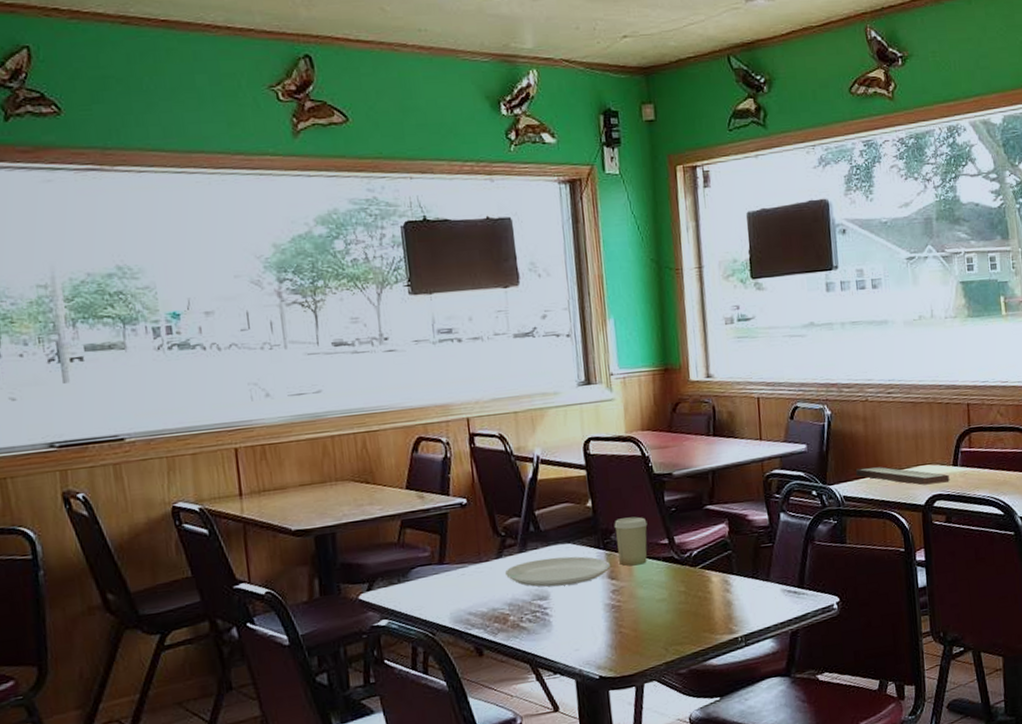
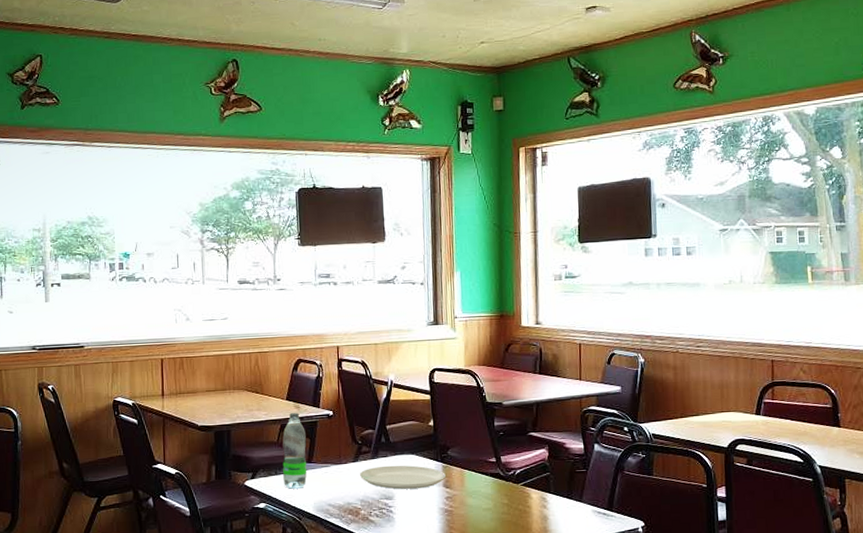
bottle: none [404,504,439,599] -> present [282,413,307,489]
cup: present [614,516,648,566] -> none [451,437,479,478]
tray: present [855,467,950,486] -> none [664,410,752,430]

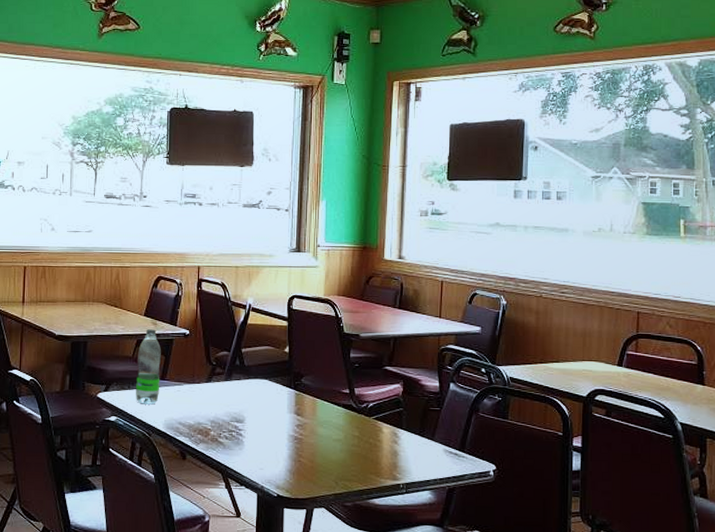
plate: present [360,465,446,490] -> none [212,388,298,414]

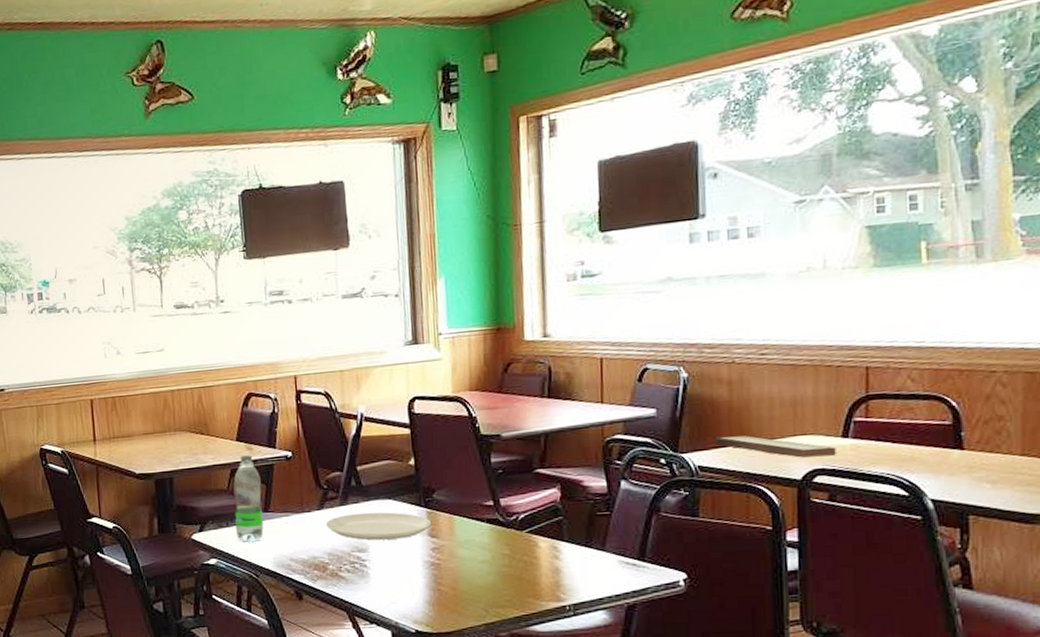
plate: none [212,388,298,414] -> present [326,512,431,541]
tray: none [523,355,613,380] -> present [714,435,836,458]

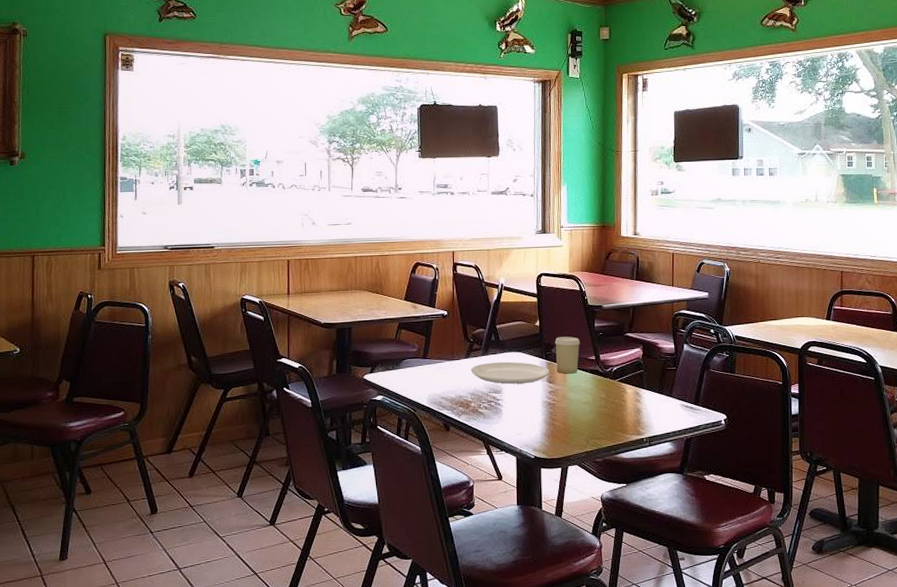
bottle: present [233,455,264,542] -> none [400,312,423,383]
cup: none [436,477,472,525] -> present [555,336,580,374]
tray: present [714,435,836,458] -> none [746,315,823,333]

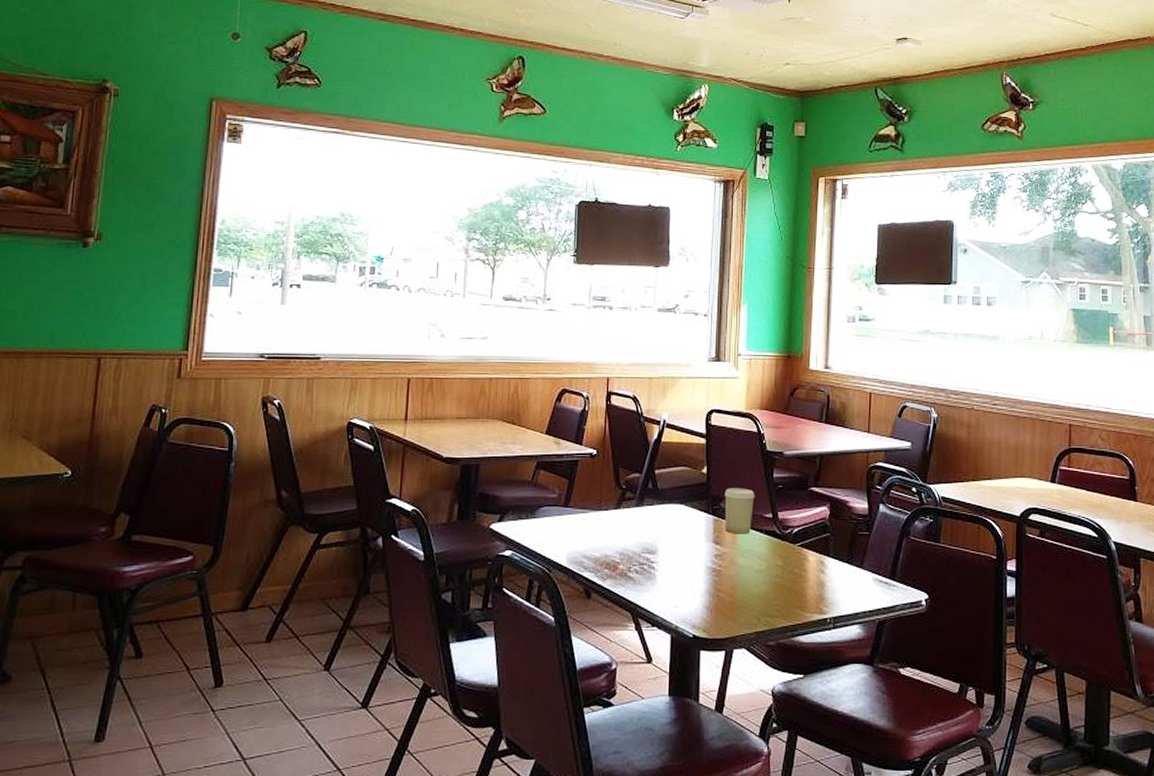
plate: present [471,361,549,384] -> none [621,515,716,543]

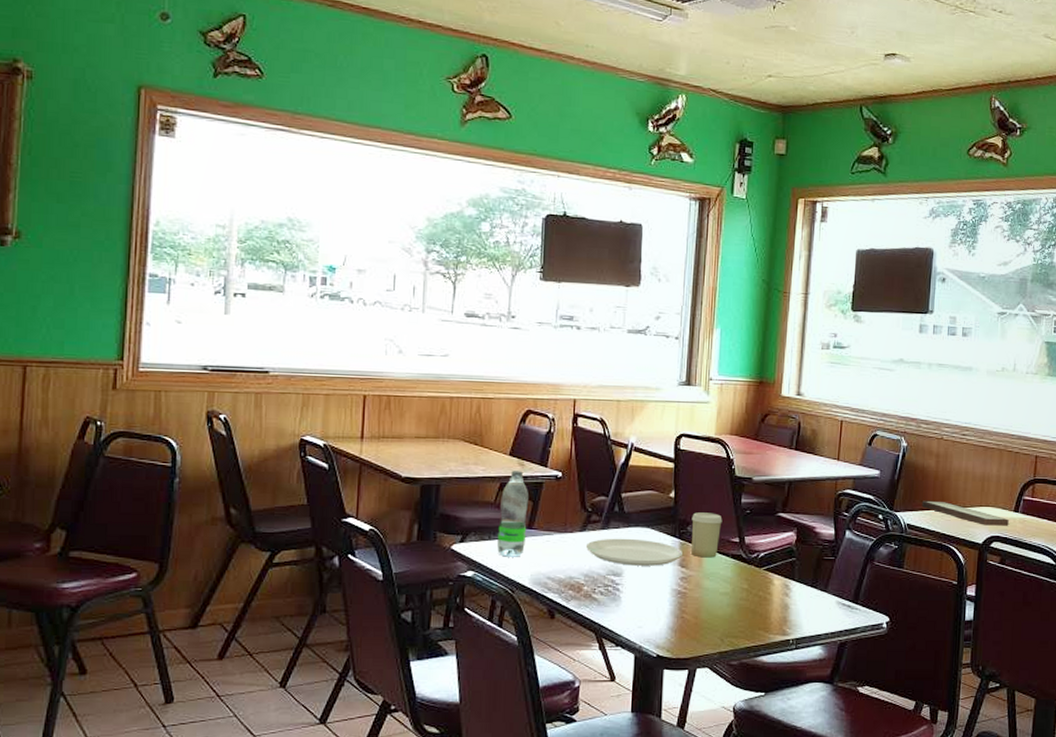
bottle: none [535,449,565,536] -> present [497,471,530,557]
plate: none [621,515,716,543] -> present [586,538,682,566]
tray: none [955,472,1046,497] -> present [921,500,1009,526]

